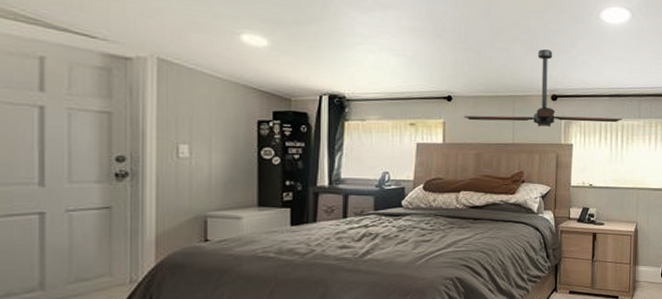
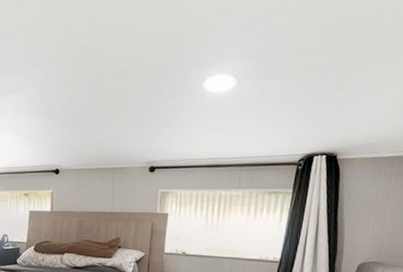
ceiling fan: present [463,49,623,128] -> none [68,123,221,198]

